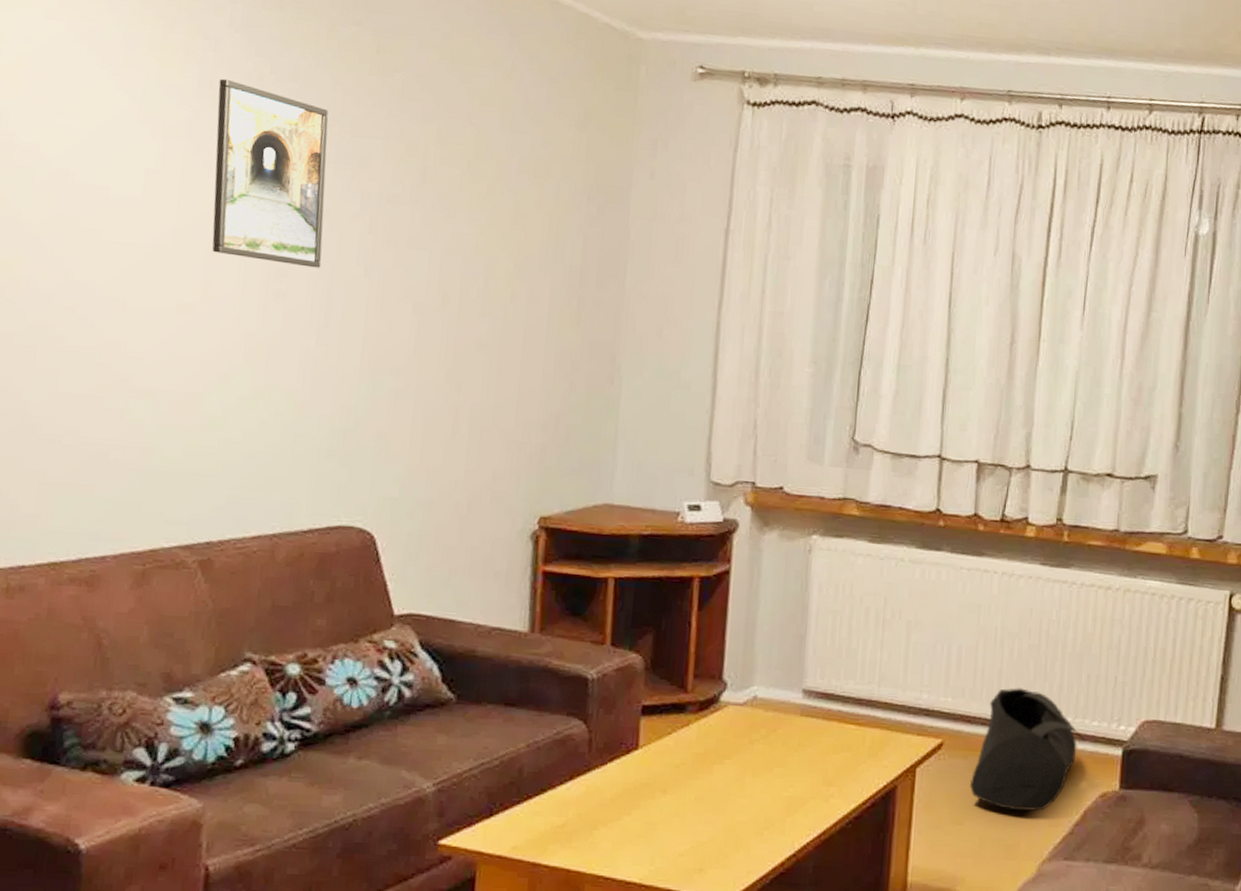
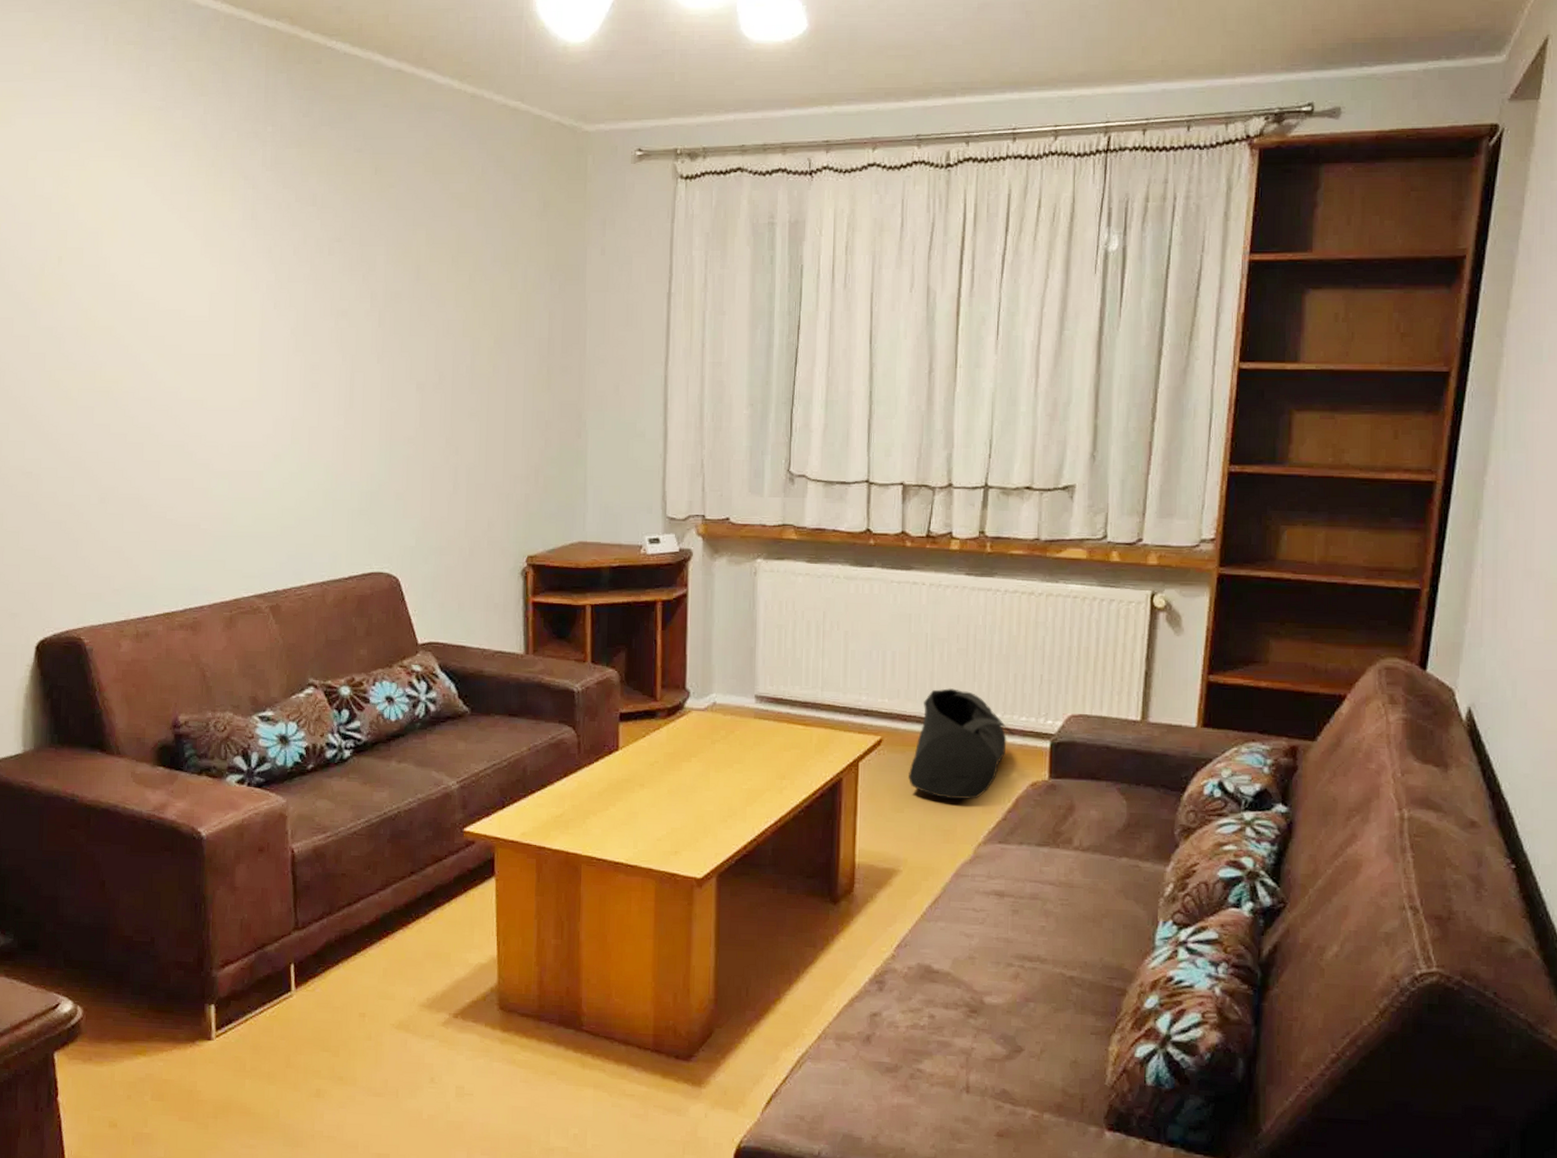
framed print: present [212,78,329,268] -> none [257,210,344,360]

